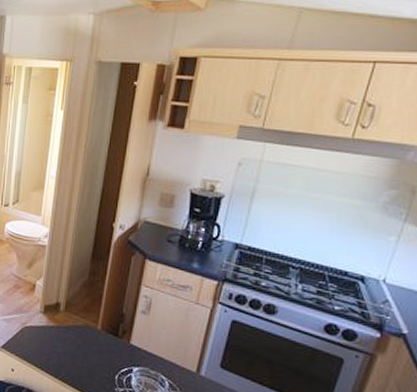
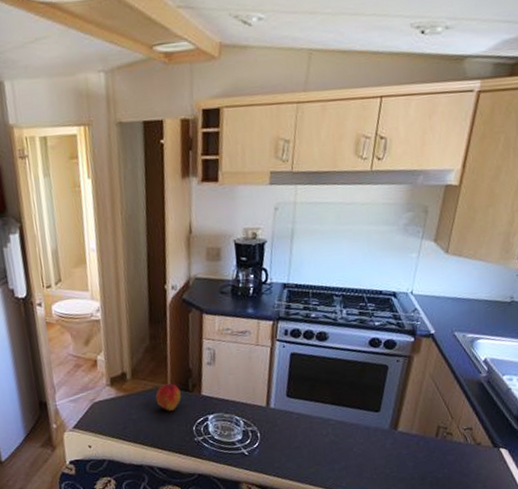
peach: none [84,323,110,353] -> present [155,383,181,411]

